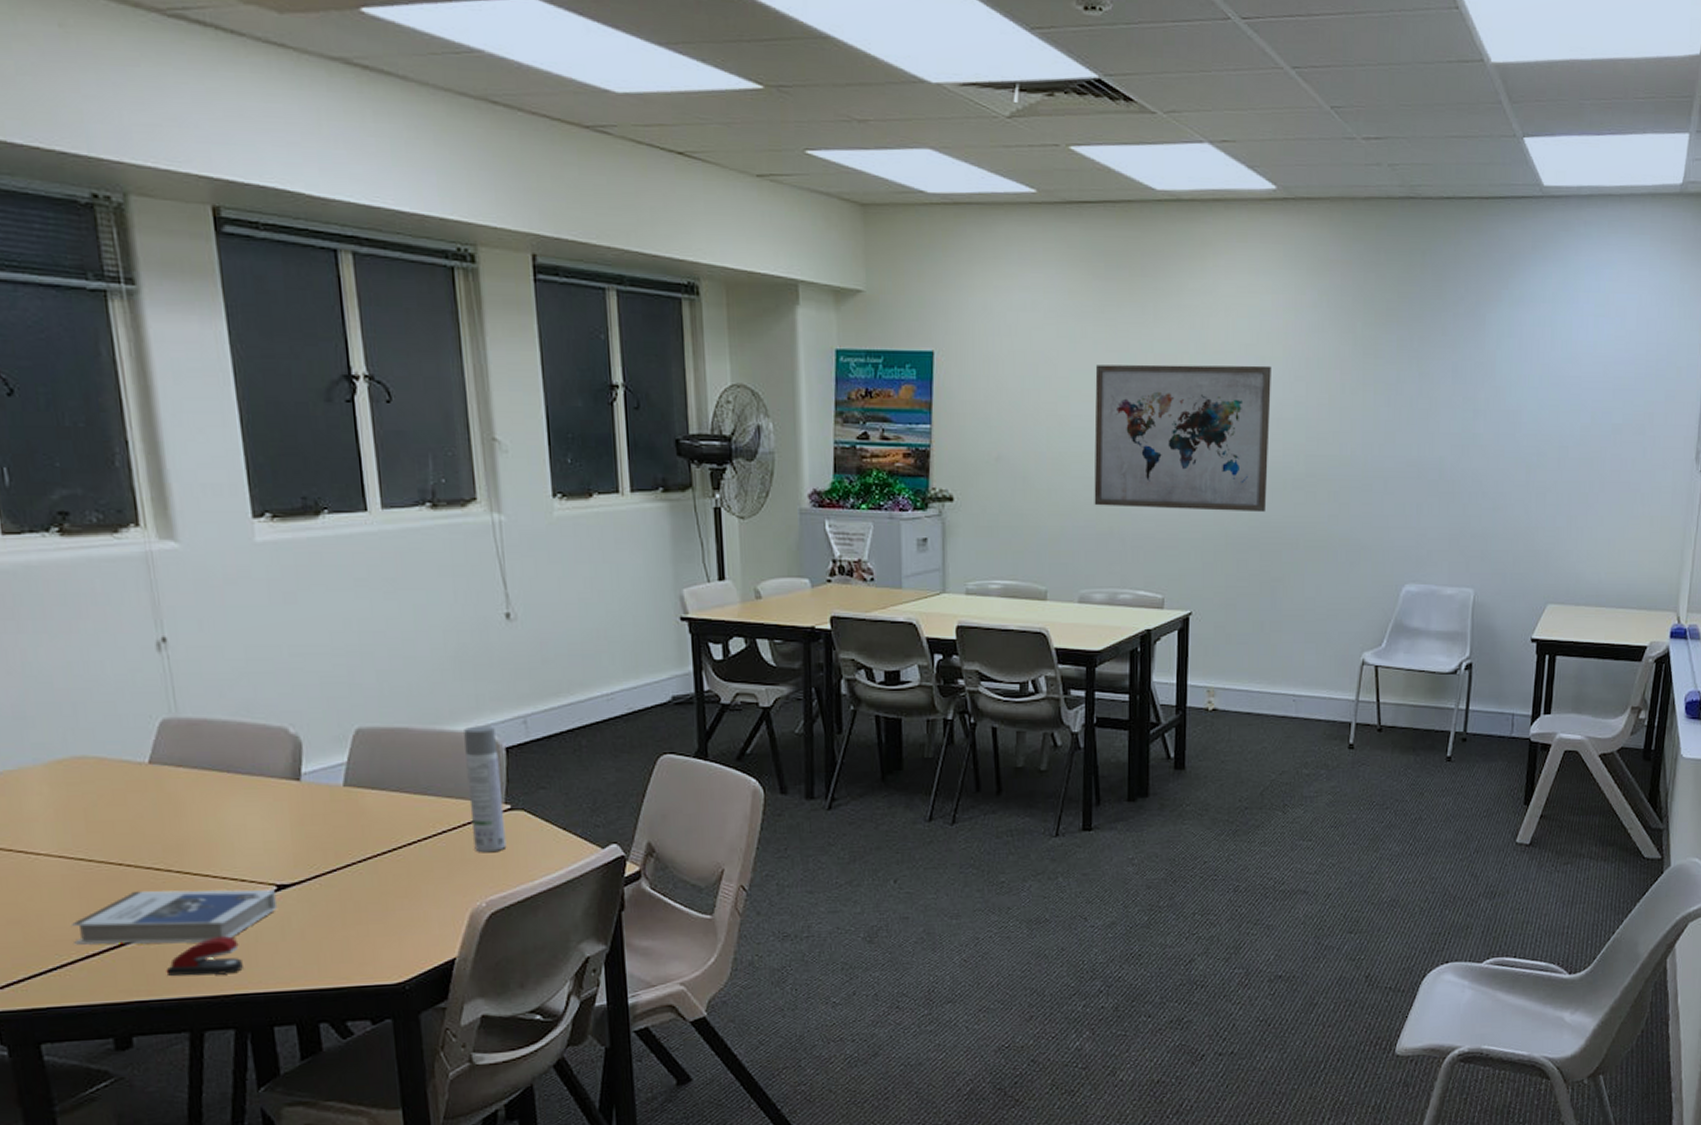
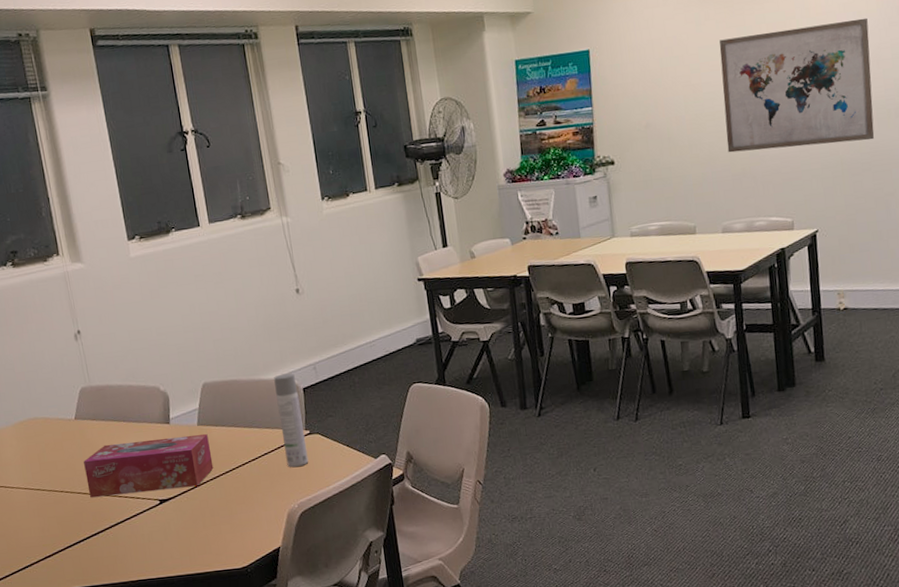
hardback book: present [70,889,278,945] -> none [34,503,161,550]
tissue box: none [159,798,364,876] -> present [84,433,214,498]
stapler: present [166,936,243,976] -> none [94,538,142,569]

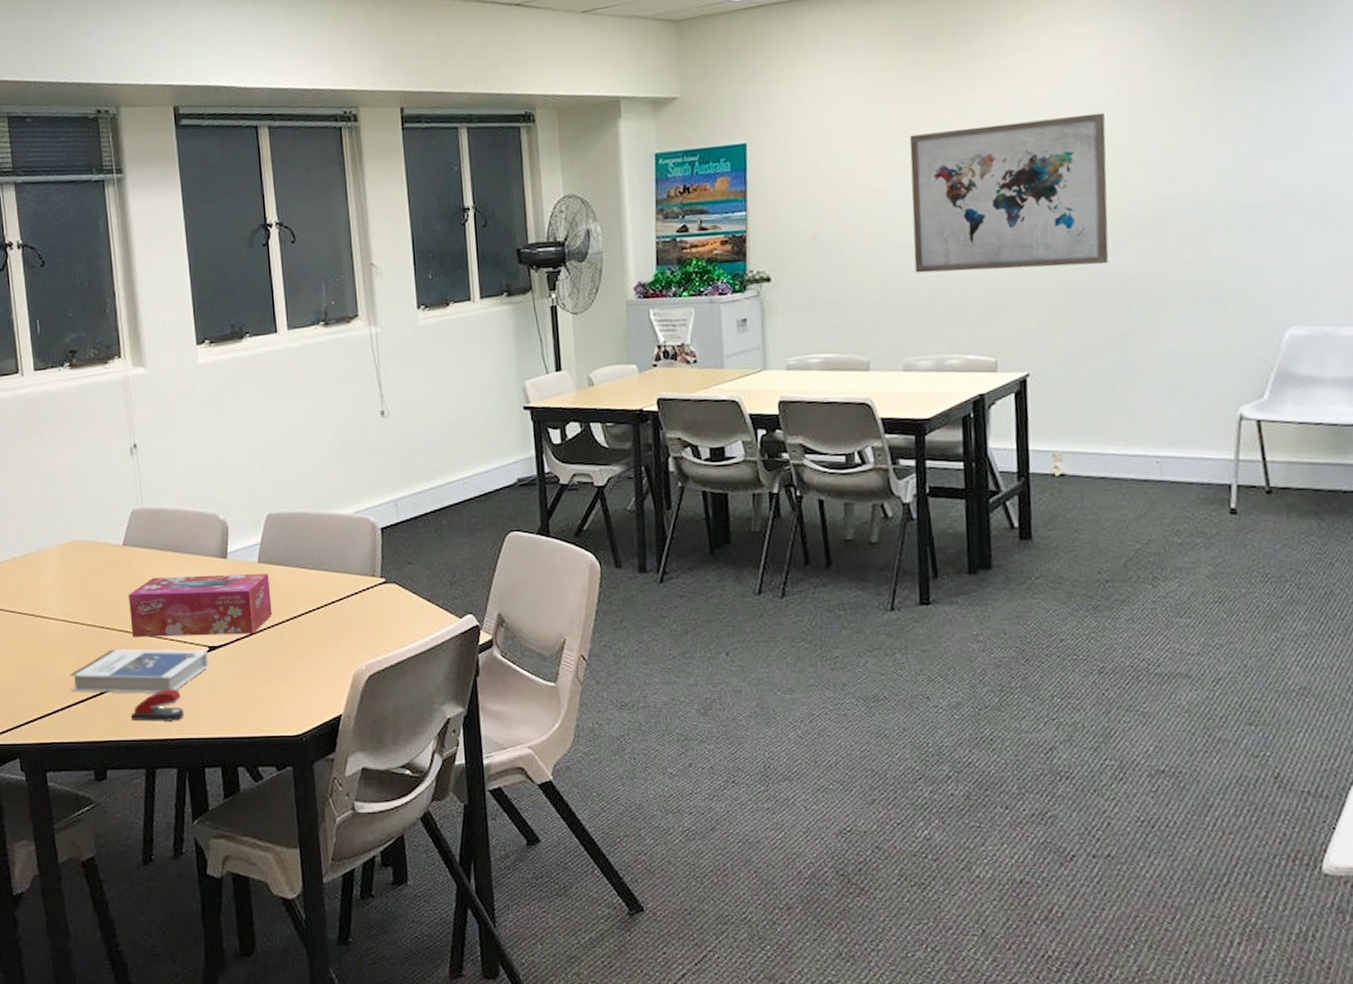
hardback book: none [34,503,161,550] -> present [68,649,209,694]
stapler: none [94,538,142,569] -> present [130,689,184,721]
spray bottle: present [274,373,309,468] -> none [348,509,382,621]

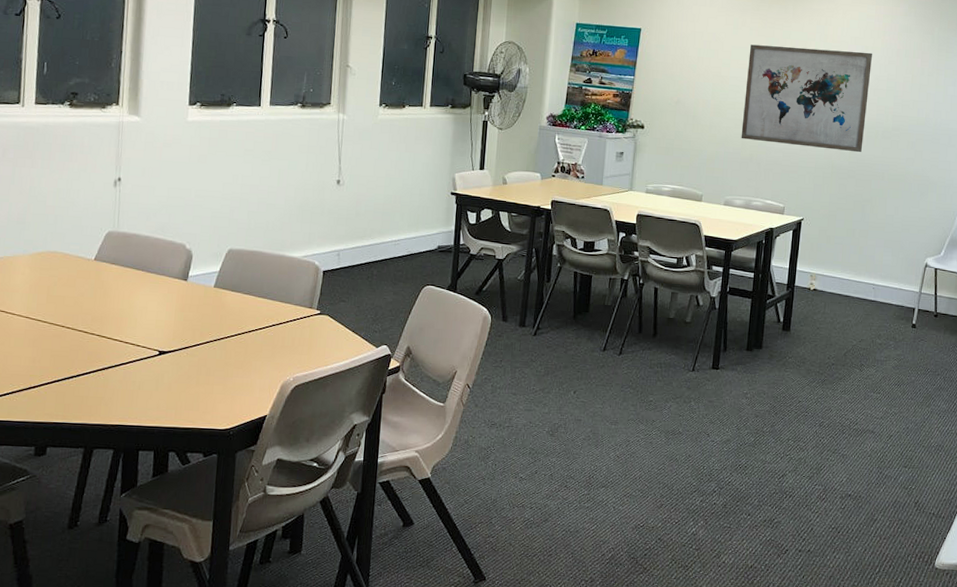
hardback book: present [68,649,209,694] -> none [24,345,158,386]
tissue box: present [129,573,272,638] -> none [90,289,222,345]
stapler: present [130,689,184,721] -> none [77,383,127,410]

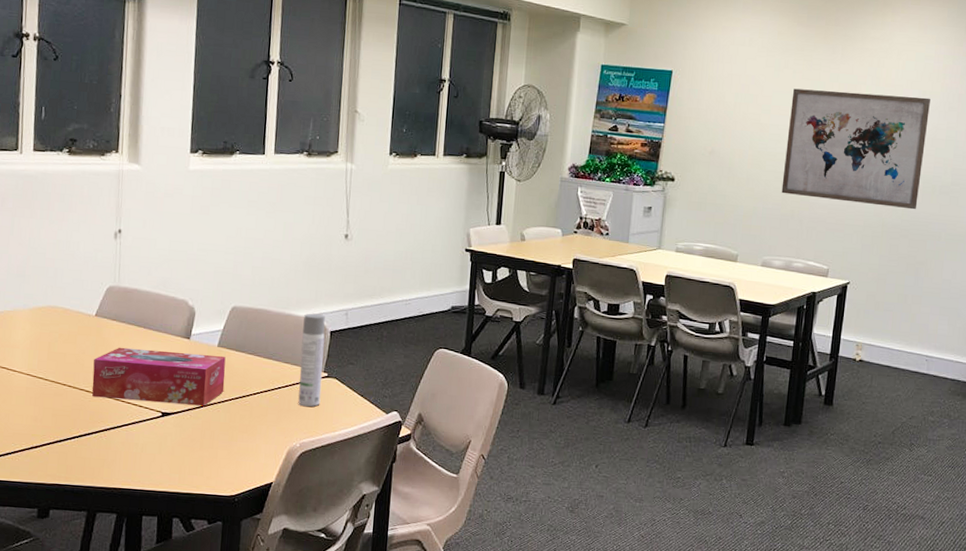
tissue box: none [90,289,222,345] -> present [92,347,226,407]
spray bottle: none [292,254,318,343] -> present [298,313,326,407]

